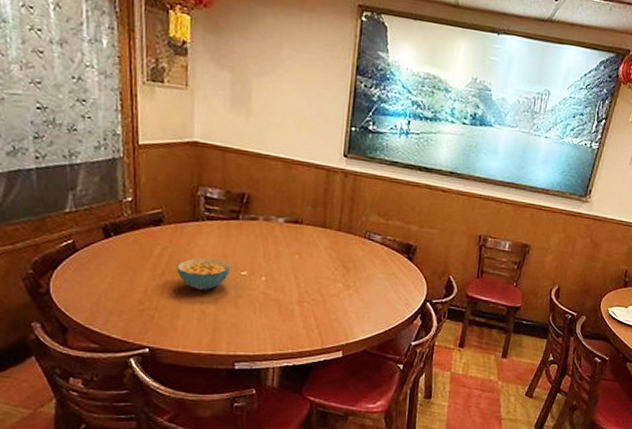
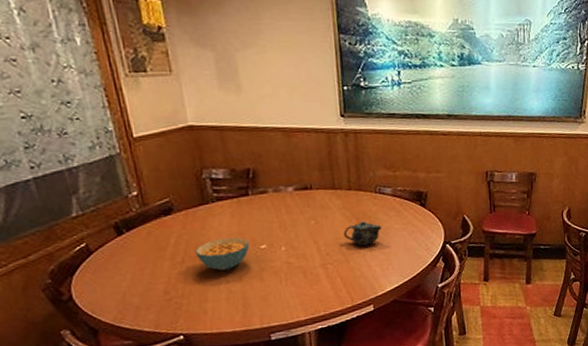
teapot: none [325,264,366,290] -> present [343,220,383,246]

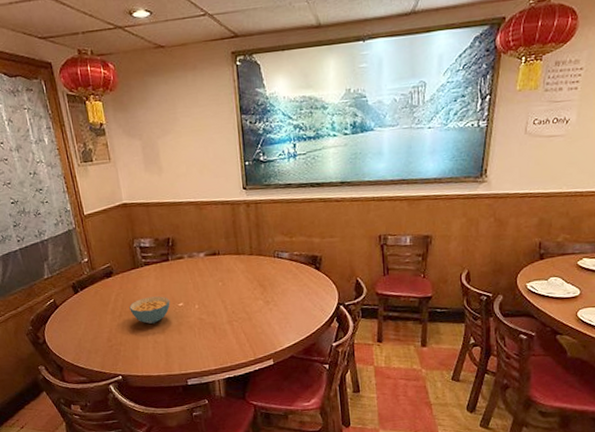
teapot: present [343,220,383,246] -> none [246,282,281,306]

